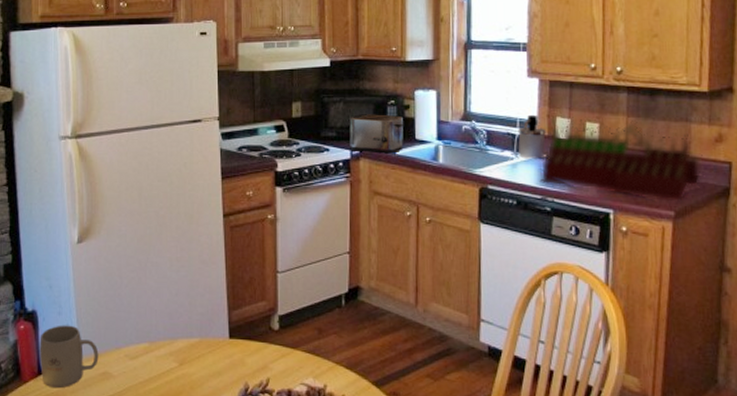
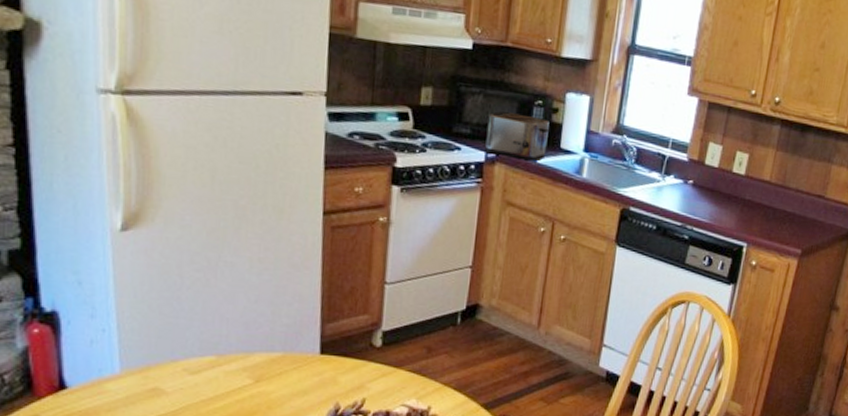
mug: present [39,325,99,389] -> none [61,330,147,406]
soap dispenser: present [518,114,546,159] -> none [666,136,697,185]
architectural model: present [540,117,703,201] -> none [684,144,836,240]

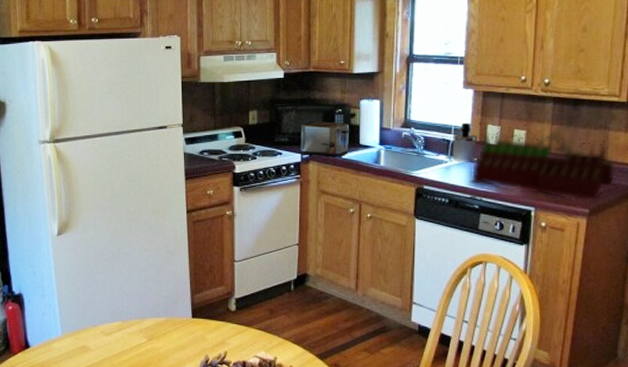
soap dispenser: none [666,136,697,185] -> present [452,122,478,162]
architectural model: none [684,144,836,240] -> present [471,124,618,200]

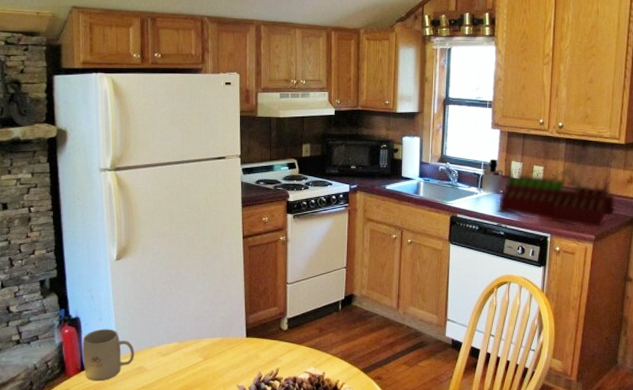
mug: none [26,306,78,360] -> present [82,329,135,382]
toaster: present [301,122,350,159] -> none [349,155,393,189]

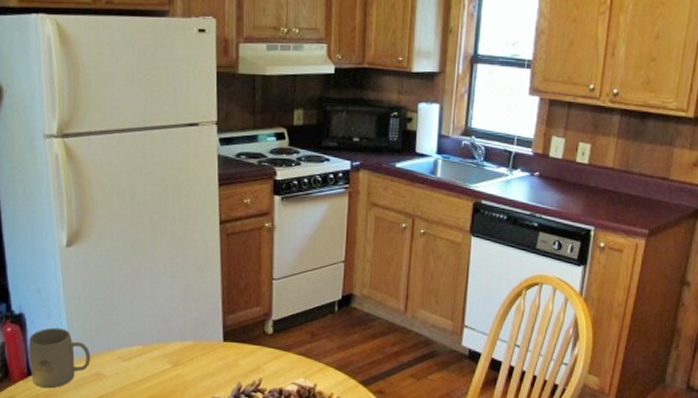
soap dispenser: present [482,158,503,194] -> none [513,132,541,176]
architectural model: present [497,161,618,227] -> none [531,136,680,220]

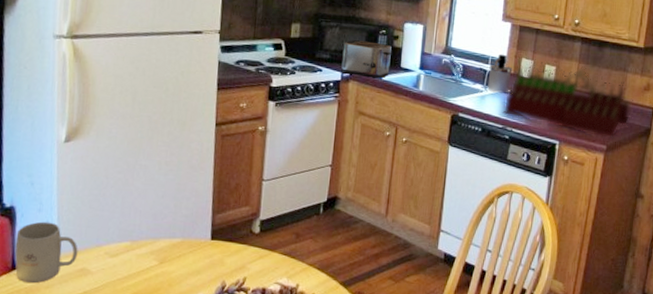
toaster: none [350,125,406,167] -> present [341,40,392,80]
soap dispenser: none [513,132,541,176] -> present [488,54,512,93]
architectural model: none [531,136,680,220] -> present [503,59,633,137]

